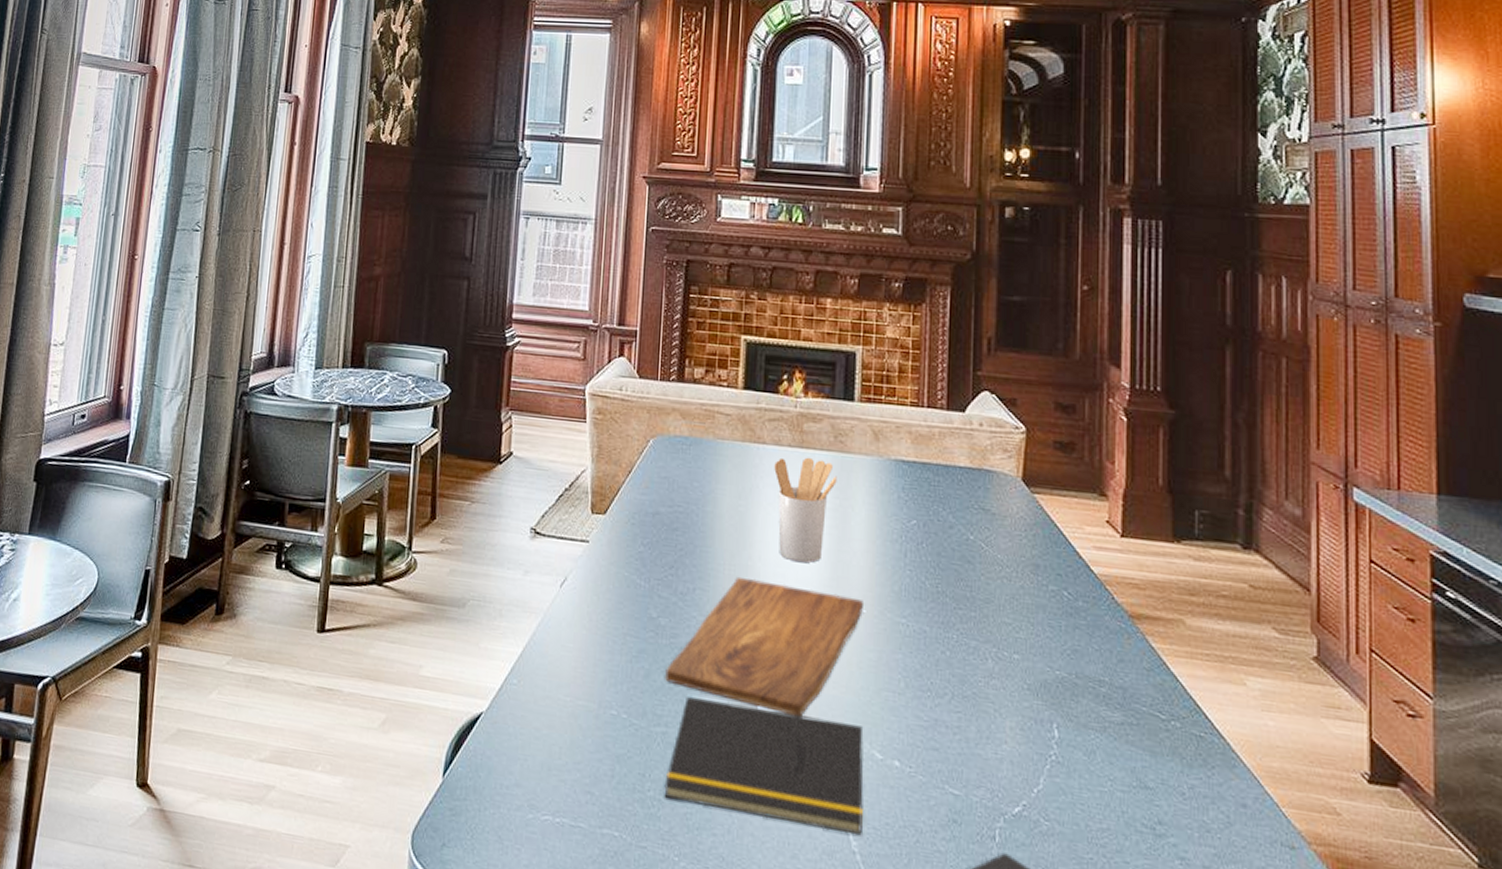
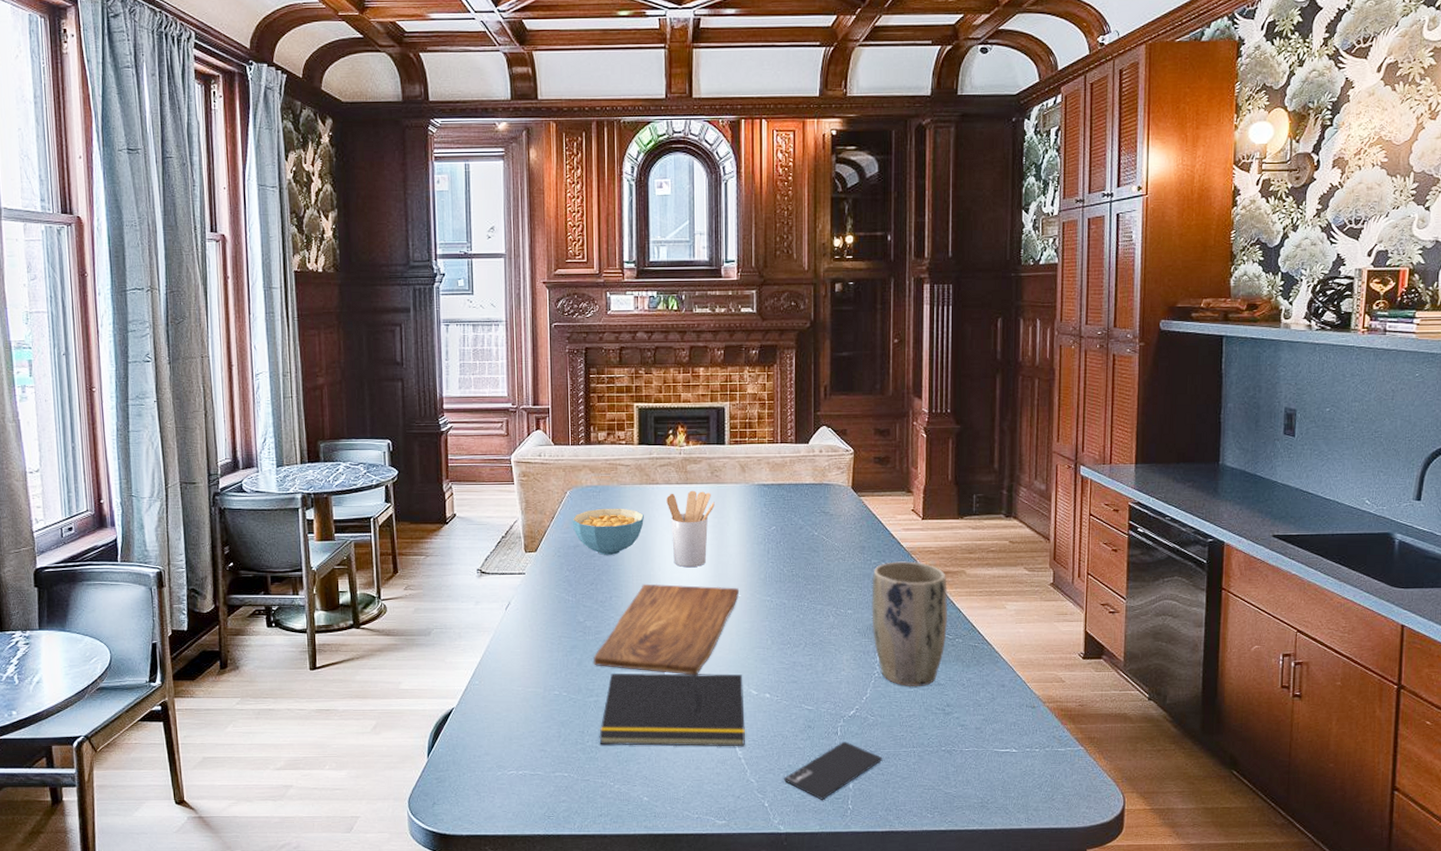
cereal bowl: none [653,467,744,532] -> present [572,508,644,555]
plant pot: none [1047,592,1160,787] -> present [872,561,948,686]

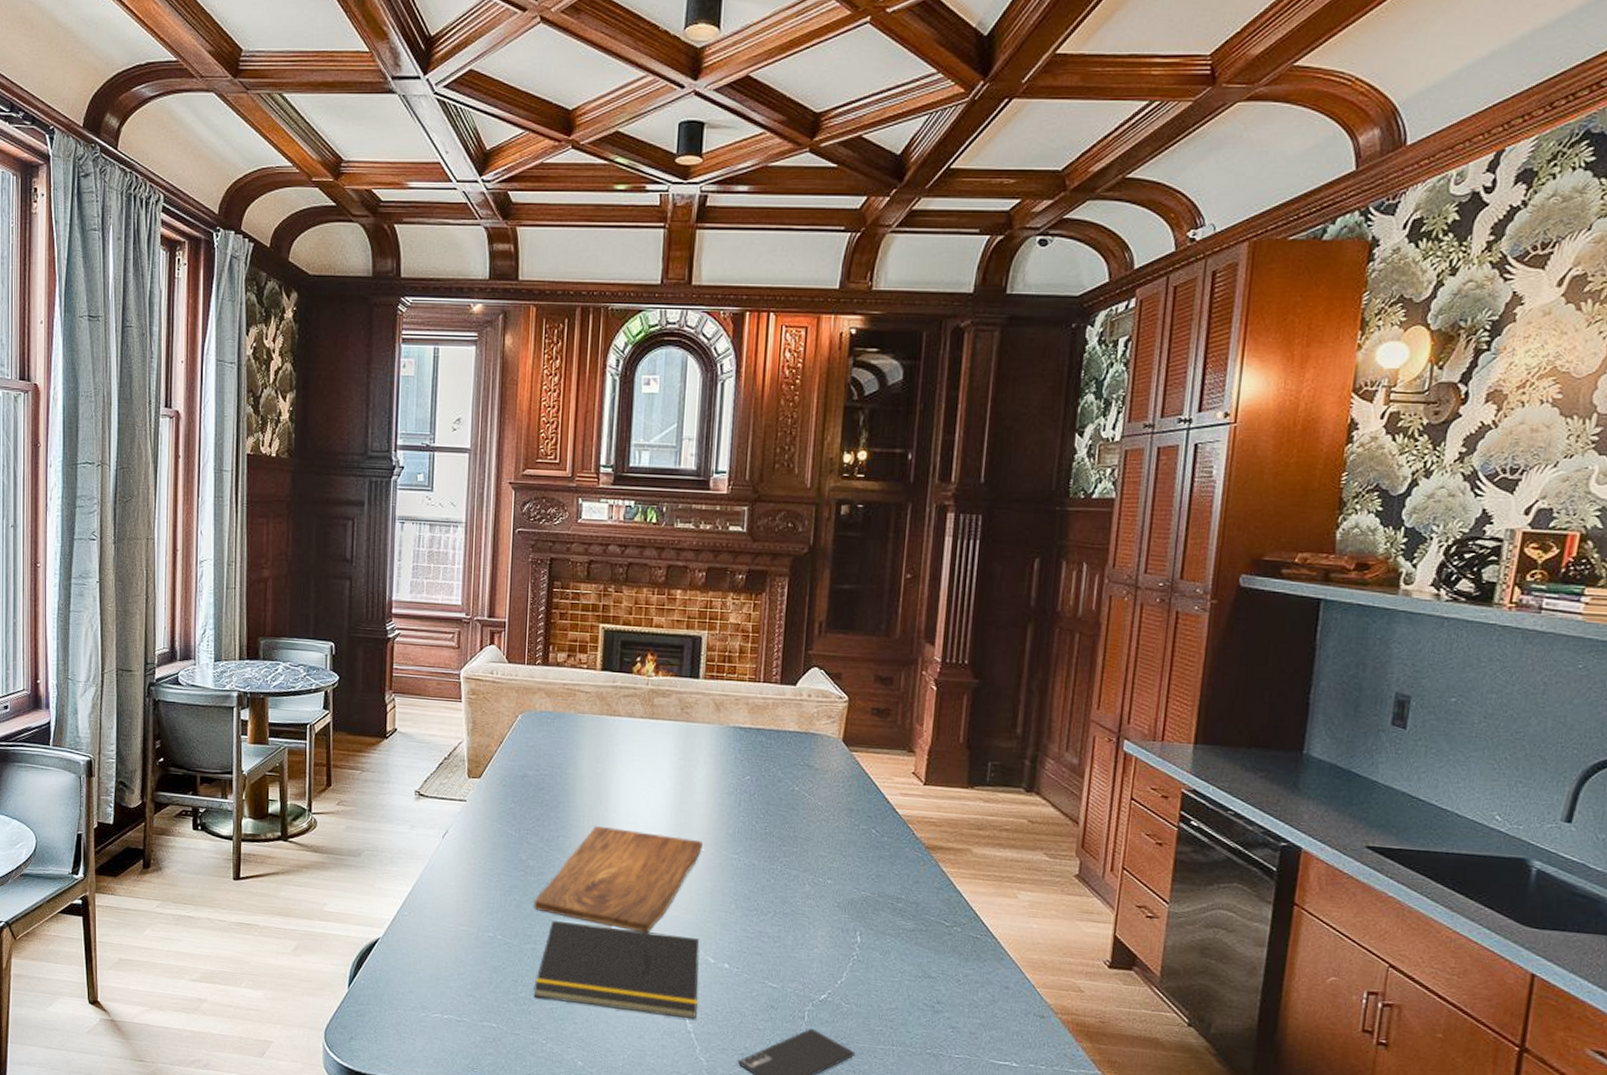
cereal bowl: present [572,508,644,555] -> none [521,737,602,790]
utensil holder: present [666,490,715,568] -> none [628,726,683,813]
plant pot: present [872,561,948,686] -> none [854,830,948,977]

